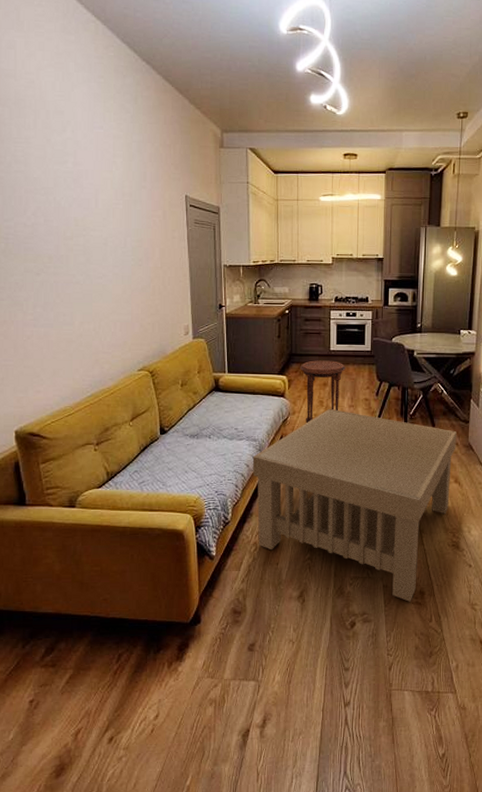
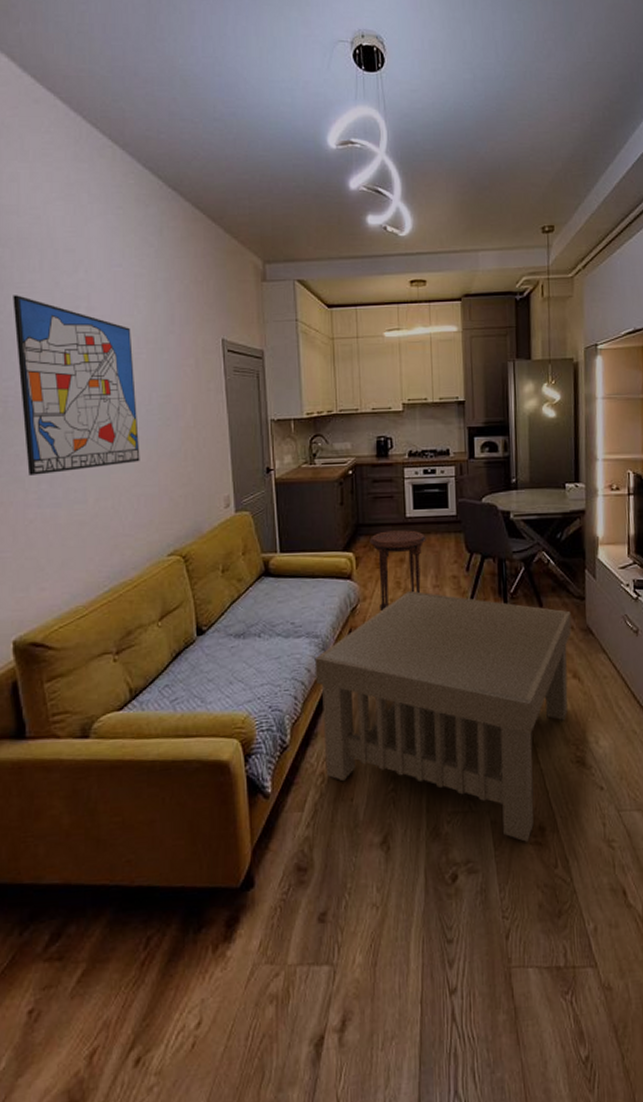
wall art: none [12,148,117,301] -> present [13,295,140,475]

